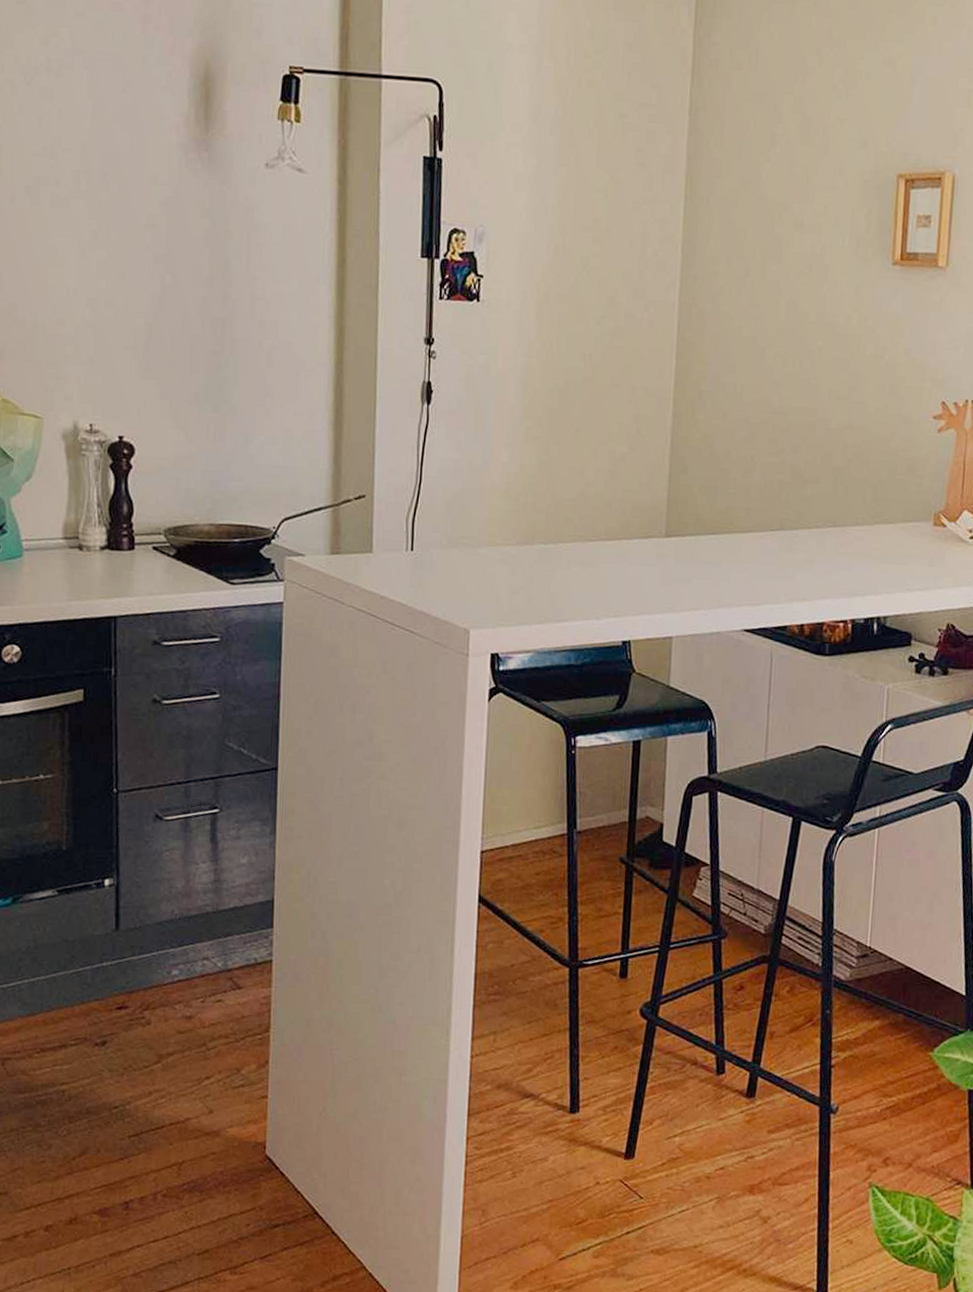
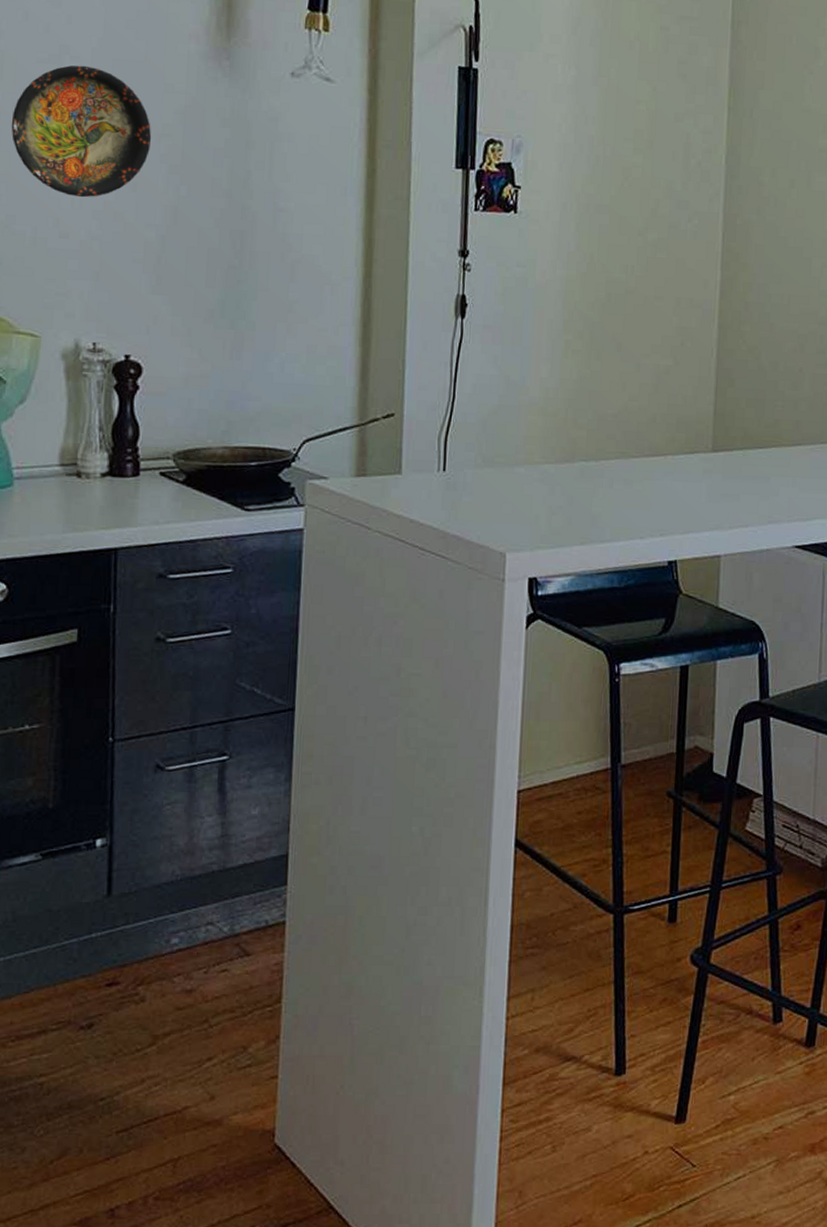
decorative plate: none [10,157,138,286] -> present [11,65,152,198]

